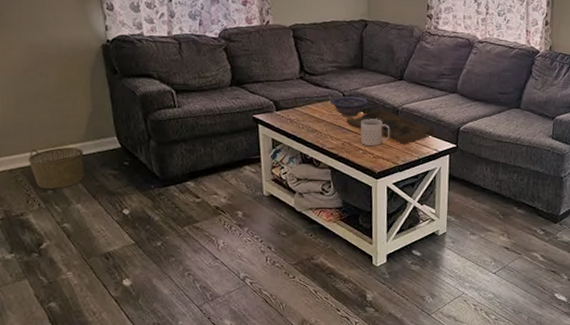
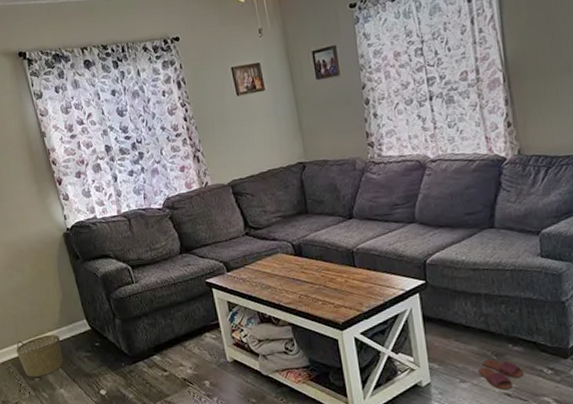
decorative bowl: present [331,96,369,118] -> none [280,244,321,268]
decorative tray: present [346,108,435,143] -> none [299,252,398,287]
mug: present [360,118,391,147] -> none [314,264,349,296]
slippers: none [487,217,522,244] -> present [478,358,523,390]

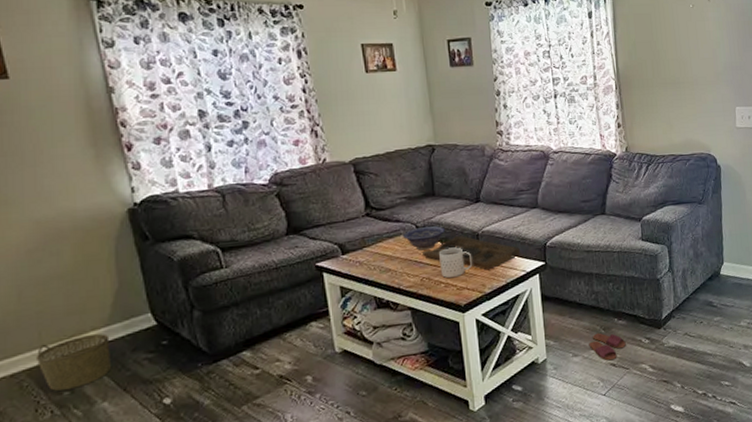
decorative bowl: none [280,244,321,268] -> present [403,226,446,251]
decorative tray: none [299,252,398,287] -> present [422,235,520,269]
mug: none [314,264,349,296] -> present [438,247,473,278]

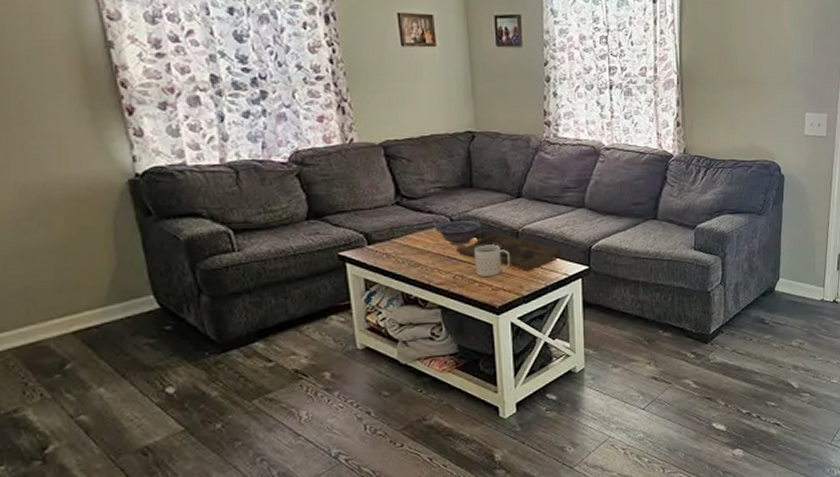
basket: present [37,334,111,392] -> none [24,314,108,374]
slippers: present [589,332,626,361] -> none [630,344,670,374]

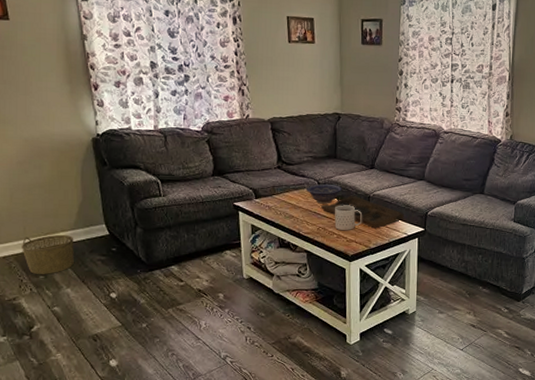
basket: none [24,314,108,374] -> present [22,235,74,275]

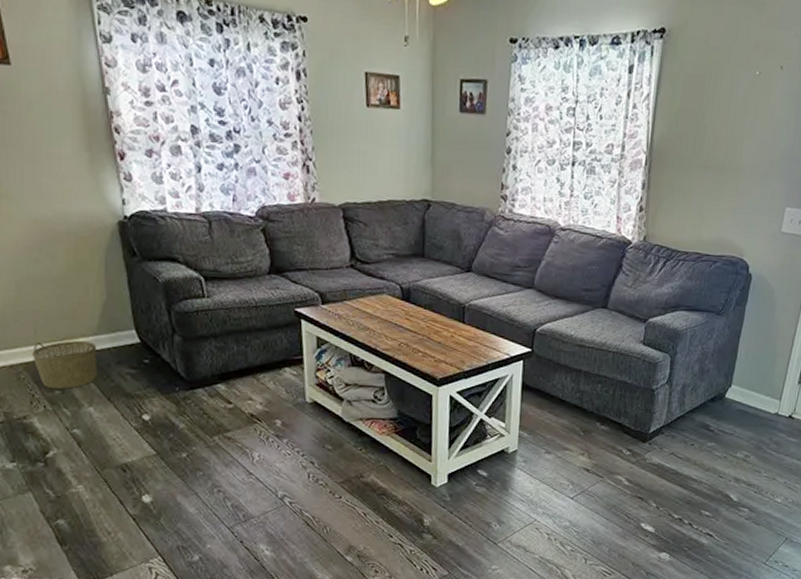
decorative bowl: present [306,184,343,204] -> none [386,289,431,315]
decorative tray: present [321,195,404,228] -> none [404,304,507,346]
mug: present [334,205,363,231] -> none [419,316,455,349]

